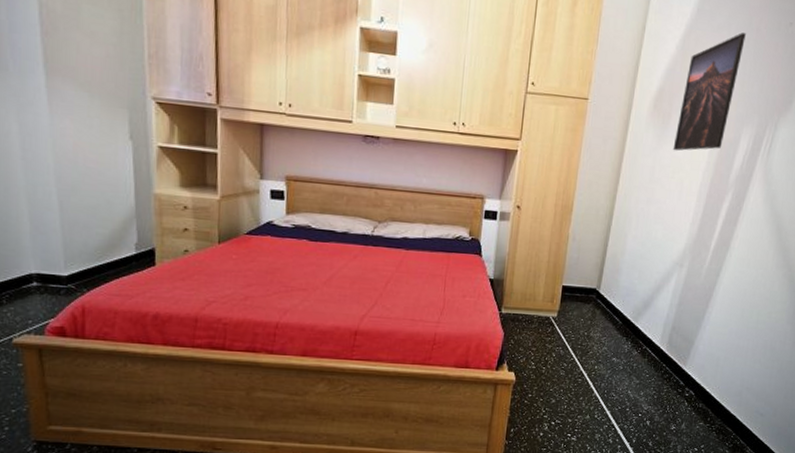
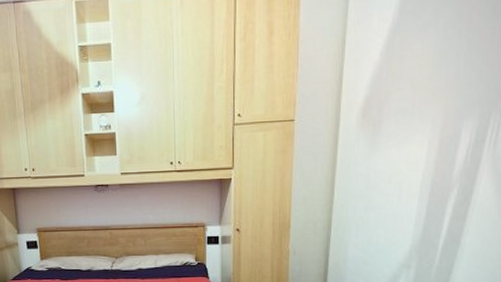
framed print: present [672,32,746,151] -> none [387,25,456,156]

